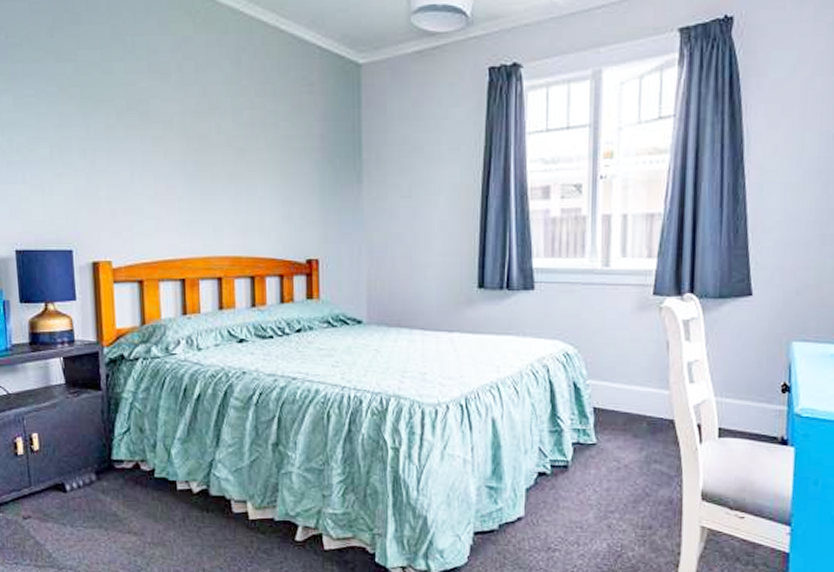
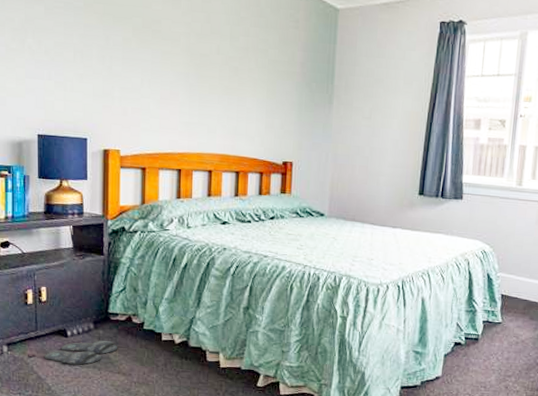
slippers: none [41,494,127,525] -> present [44,340,118,365]

